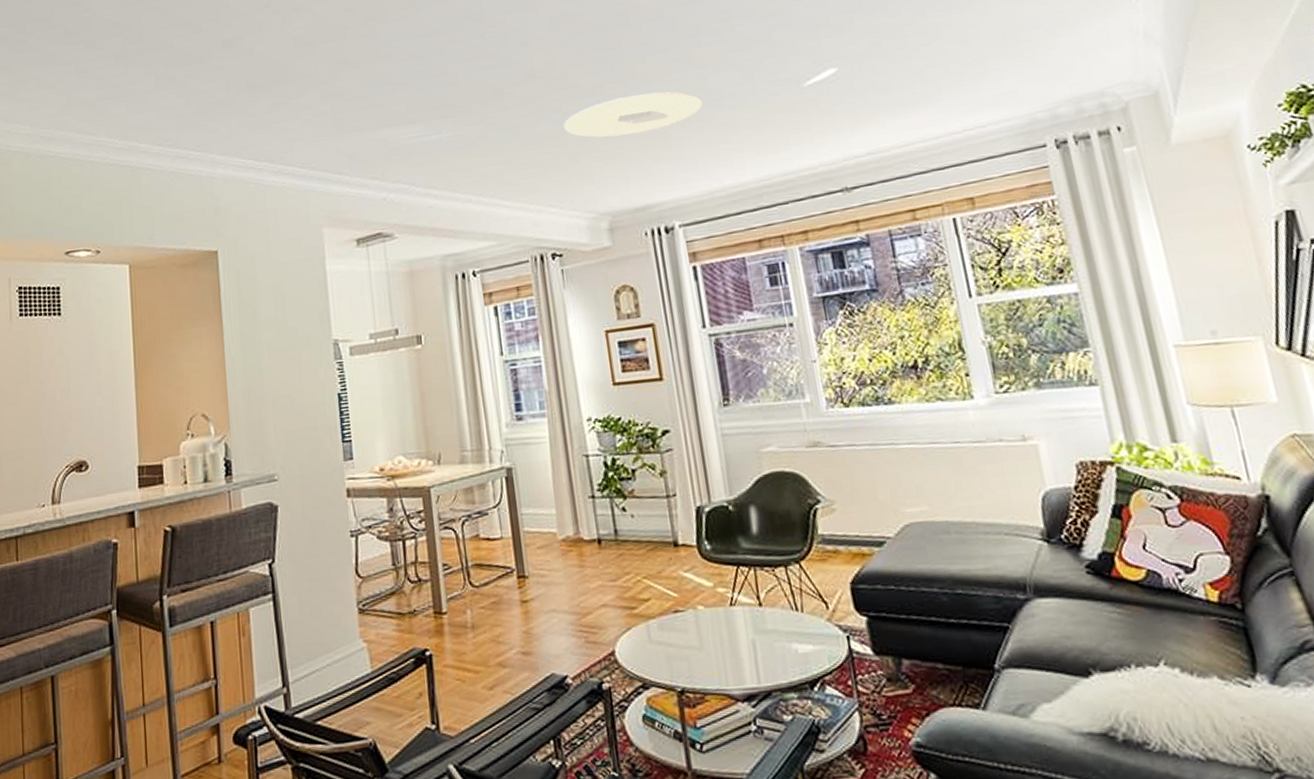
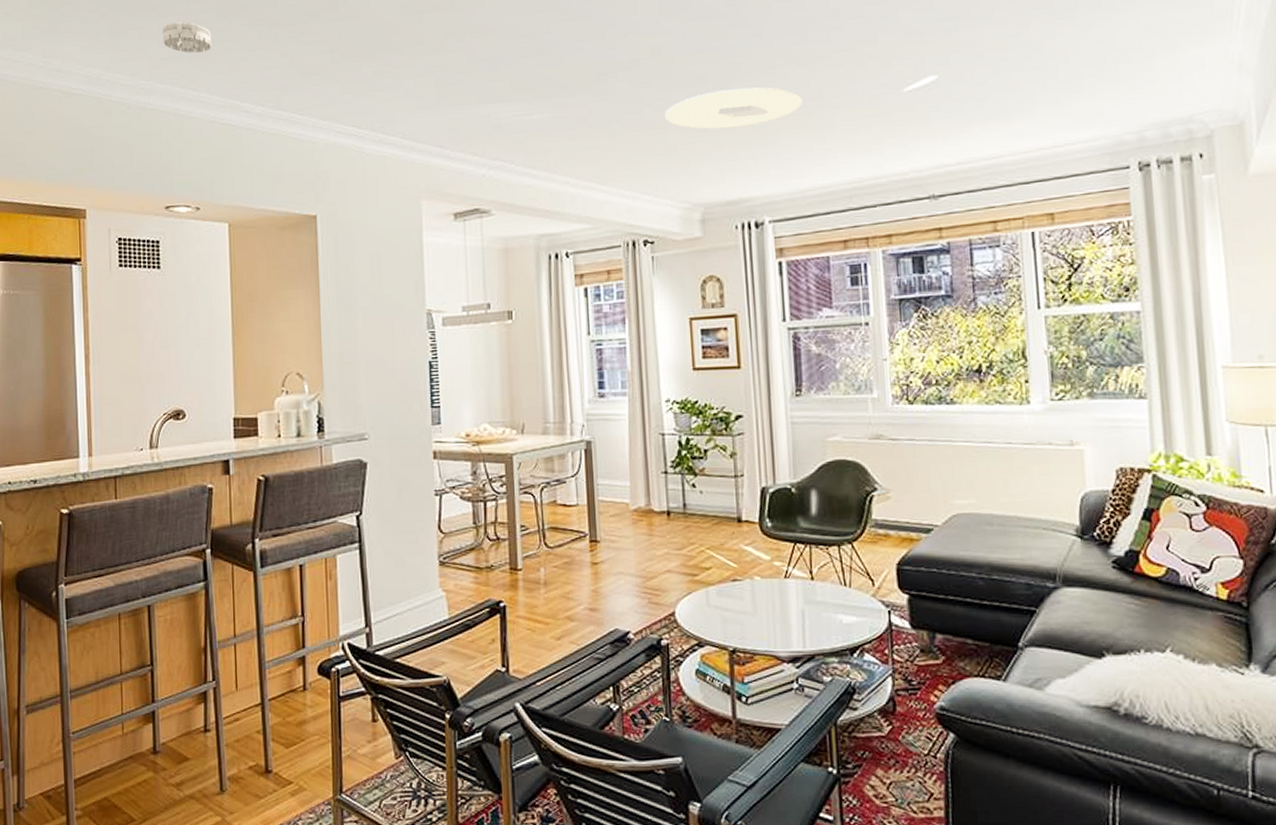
smoke detector: none [61,69,110,100] -> present [163,21,212,53]

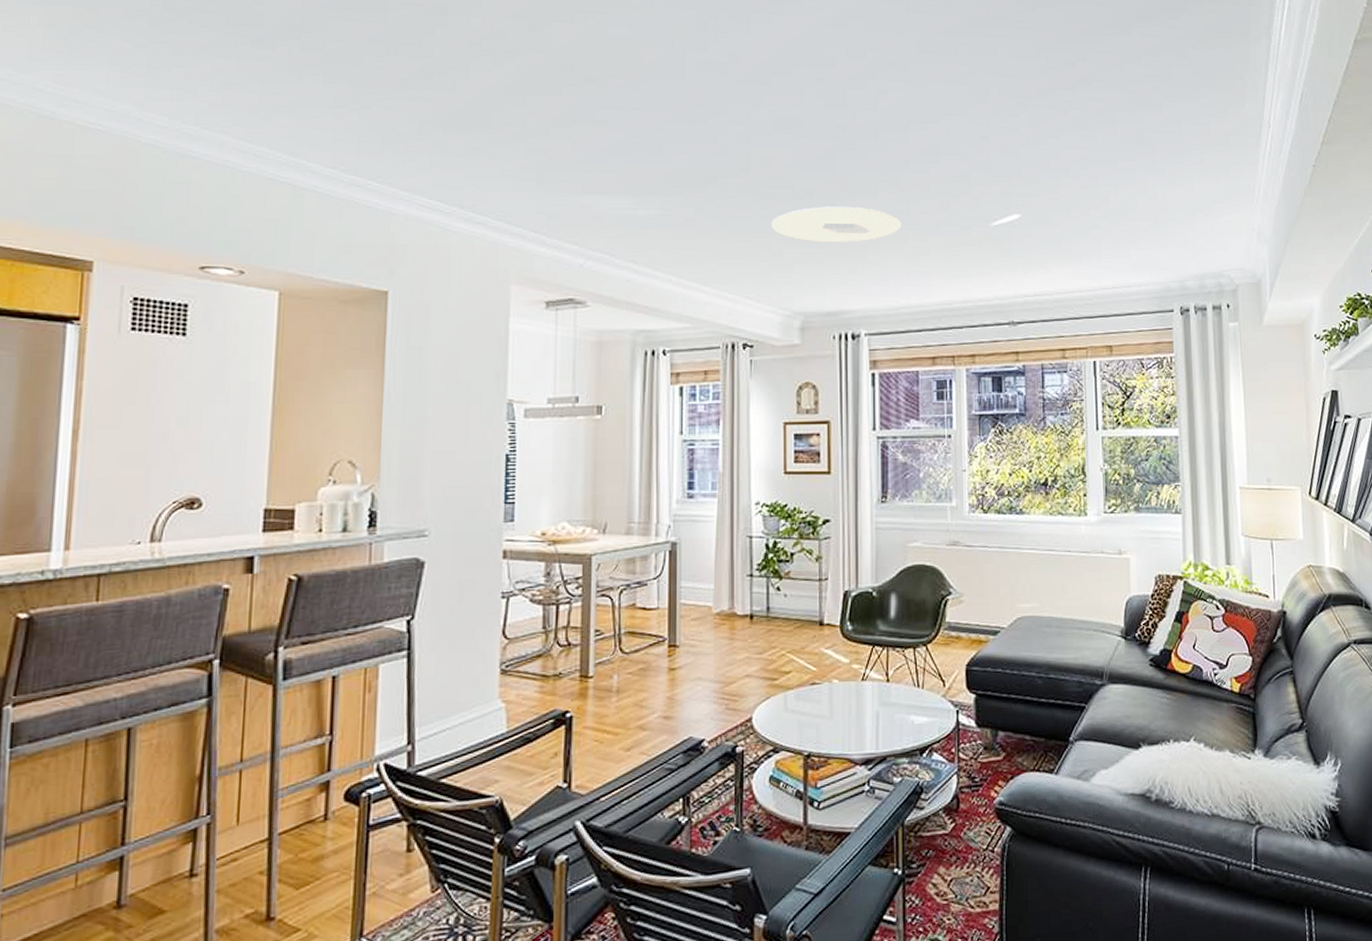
smoke detector: present [163,21,212,53] -> none [216,66,278,103]

